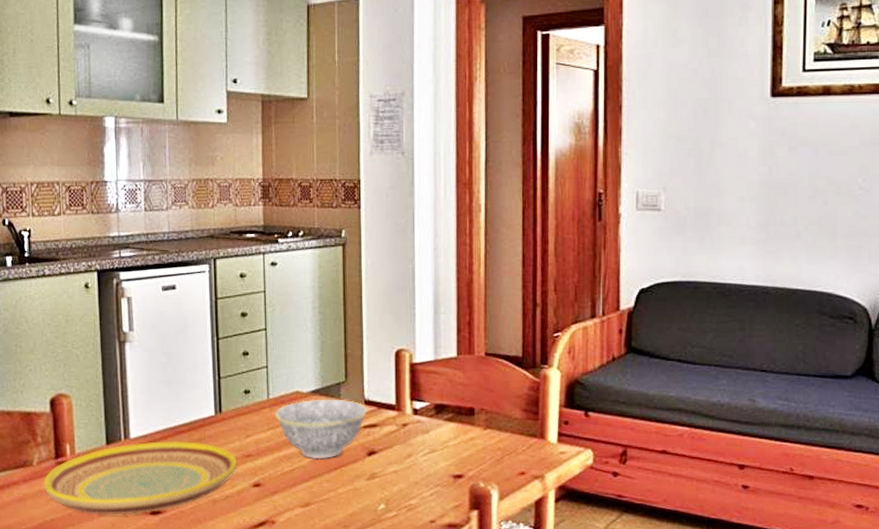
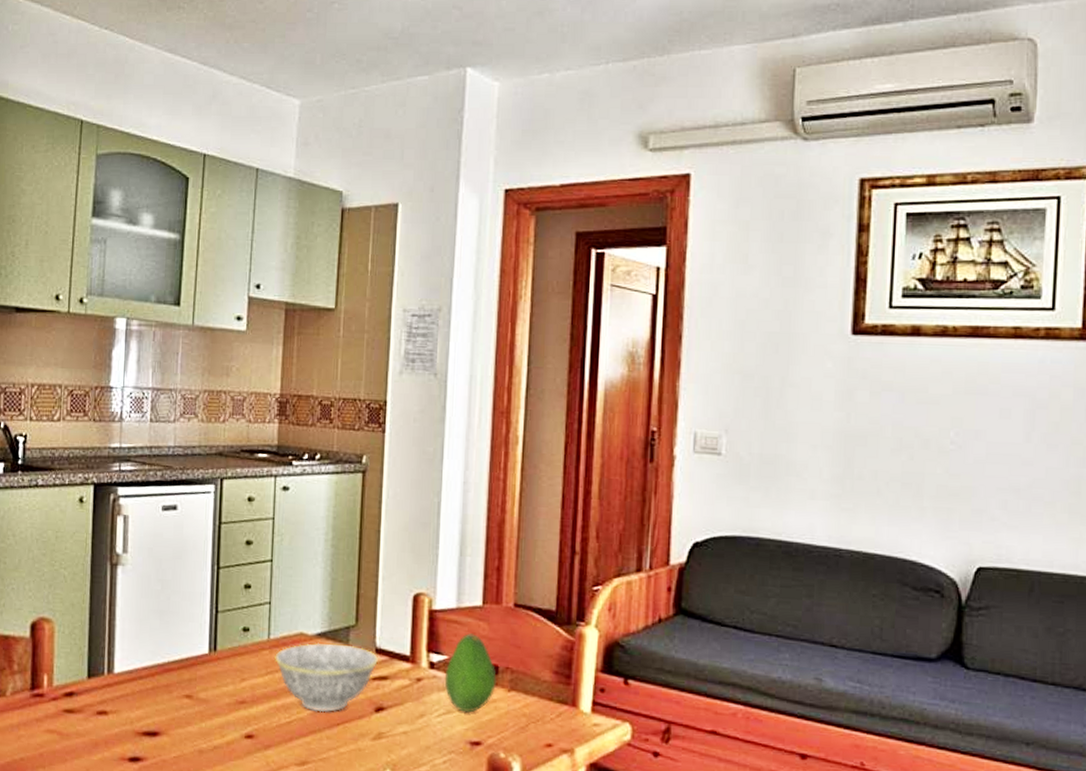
plate: present [43,440,237,515] -> none [15,679,229,760]
fruit: none [427,382,473,450] -> present [444,633,497,713]

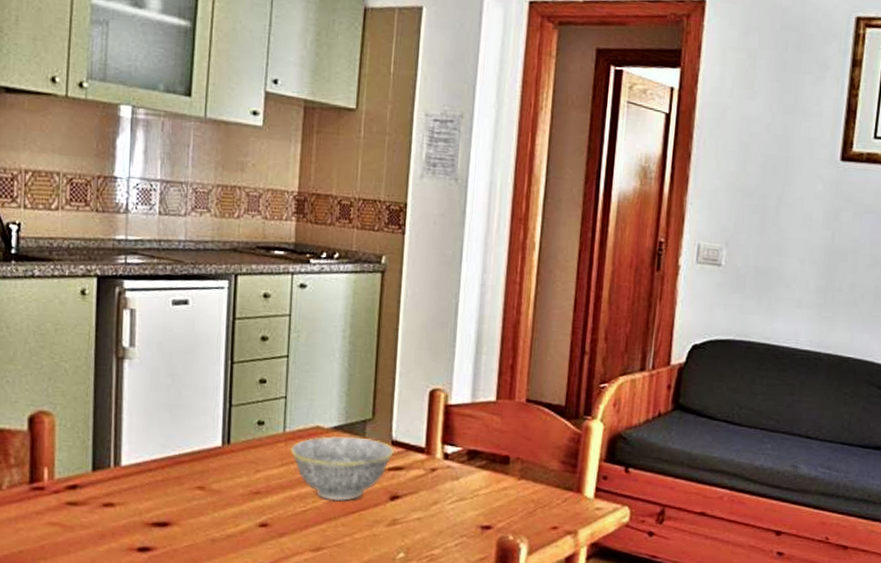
fruit: present [444,633,497,713] -> none [458,427,508,500]

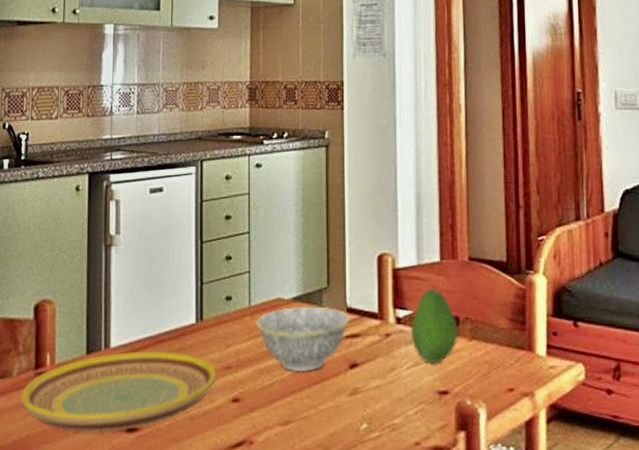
plate: none [13,471,243,551] -> present [21,350,217,433]
fruit: none [458,427,508,500] -> present [411,288,458,363]

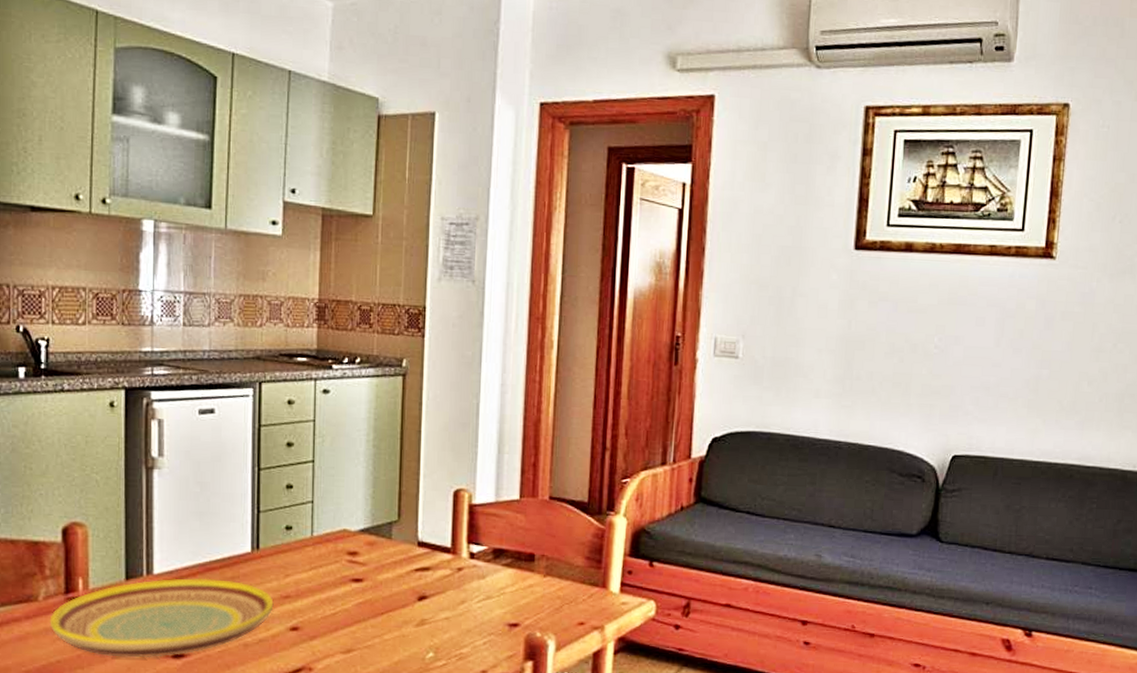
bowl: present [256,306,351,373] -> none [318,538,421,603]
fruit: present [411,288,458,363] -> none [484,525,533,598]

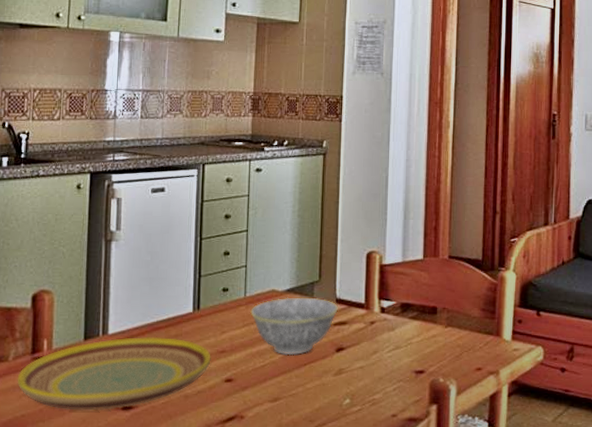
bowl: none [318,538,421,603] -> present [250,297,339,356]

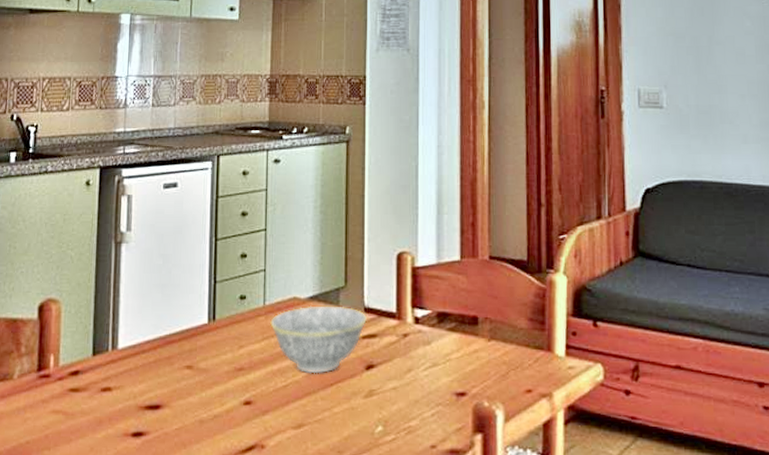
plate: present [17,336,211,411] -> none [22,351,228,437]

